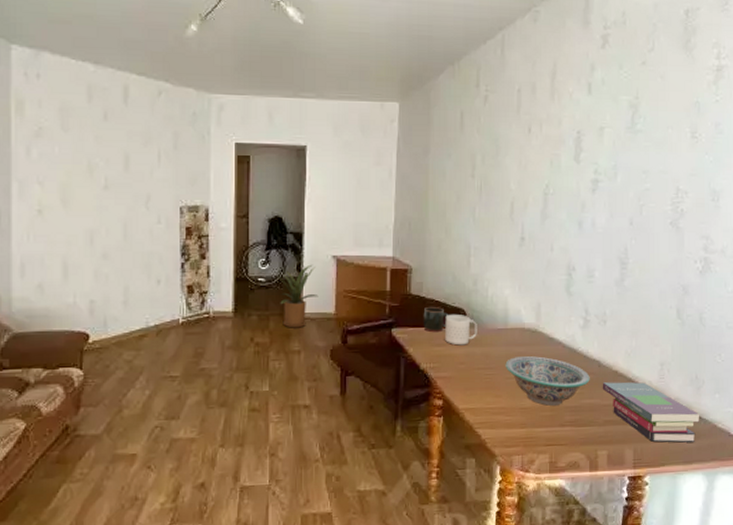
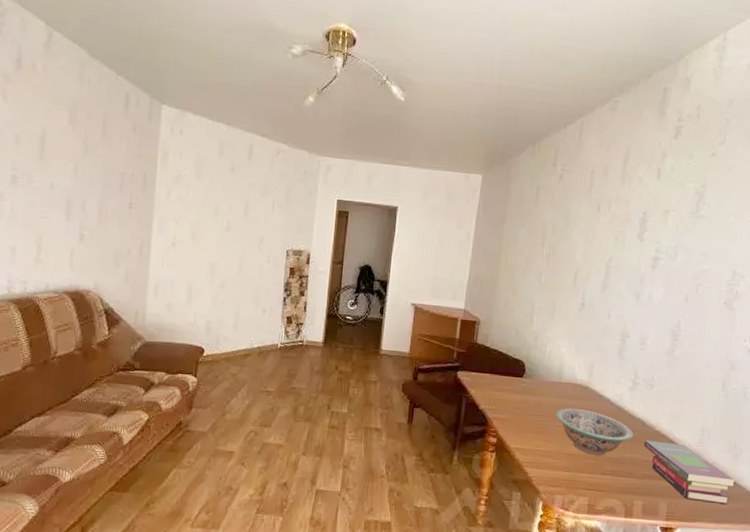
house plant: present [269,264,319,328] -> none [356,309,397,363]
mug: present [423,306,449,333] -> none [485,355,509,379]
mug: present [444,315,477,346] -> none [503,365,534,393]

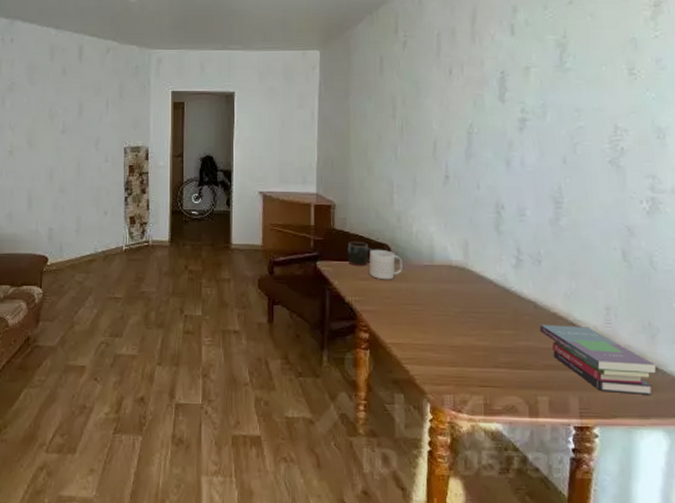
mug: none [485,355,509,379] -> present [347,241,373,267]
mug: none [503,365,534,393] -> present [369,250,403,280]
decorative bowl: present [556,408,633,455] -> none [432,294,526,345]

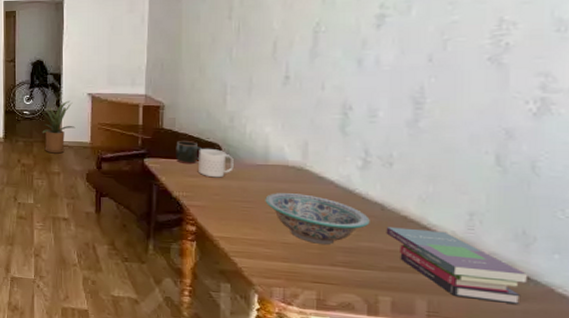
house plant: none [201,199,247,258] -> present [32,100,76,154]
decorative bowl: none [432,294,526,345] -> present [265,193,370,245]

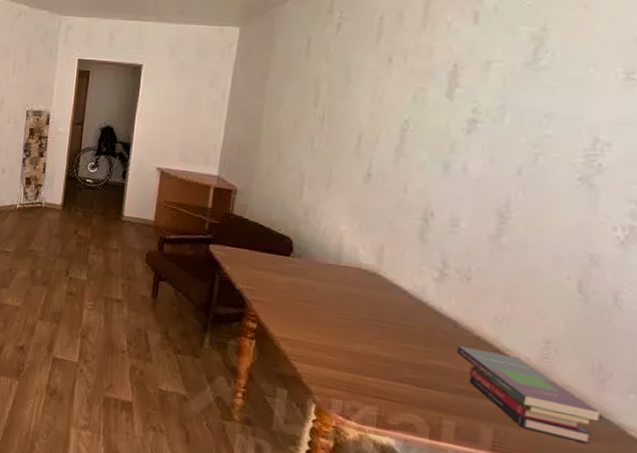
house plant: present [32,100,76,154] -> none [96,173,140,229]
mug: present [176,140,203,165] -> none [243,229,273,257]
mug: present [197,149,234,178] -> none [265,241,304,274]
decorative bowl: present [265,193,370,245] -> none [333,296,441,359]

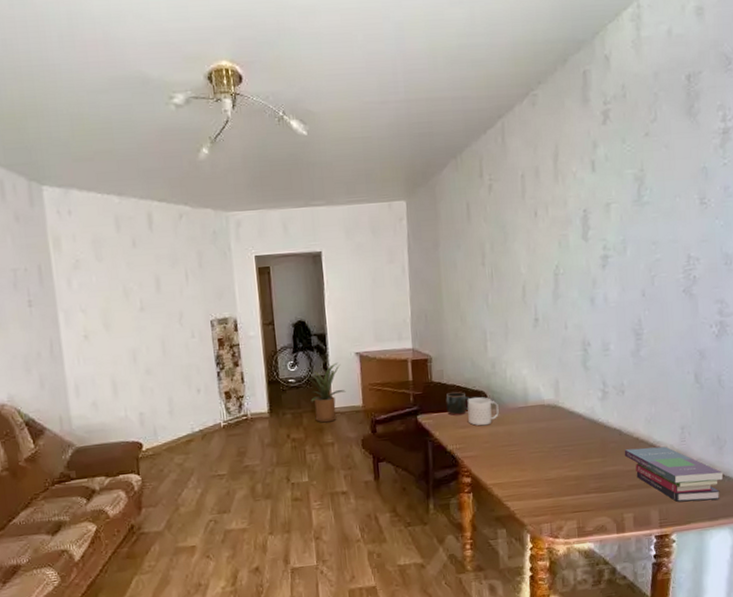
house plant: none [96,173,140,229] -> present [298,362,346,423]
mug: none [243,229,273,257] -> present [446,391,471,416]
mug: none [265,241,304,274] -> present [467,397,499,426]

